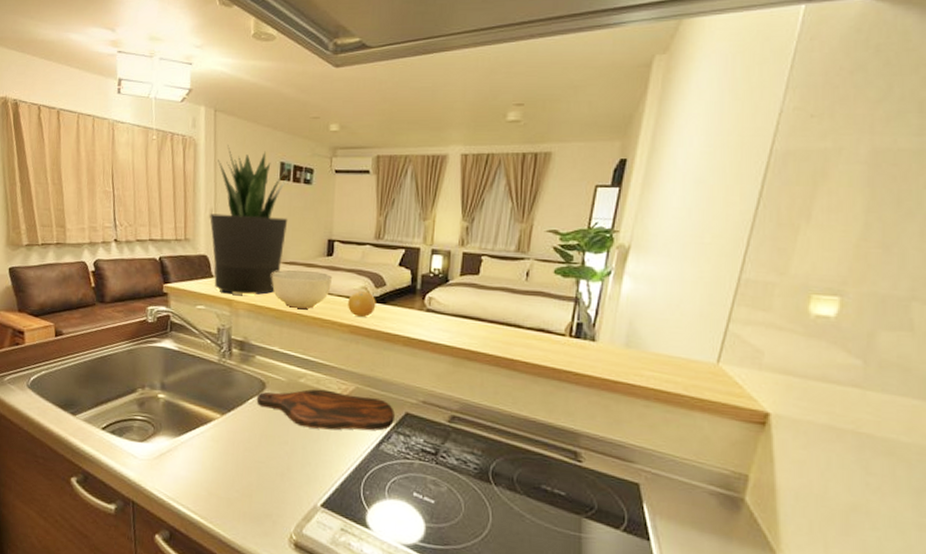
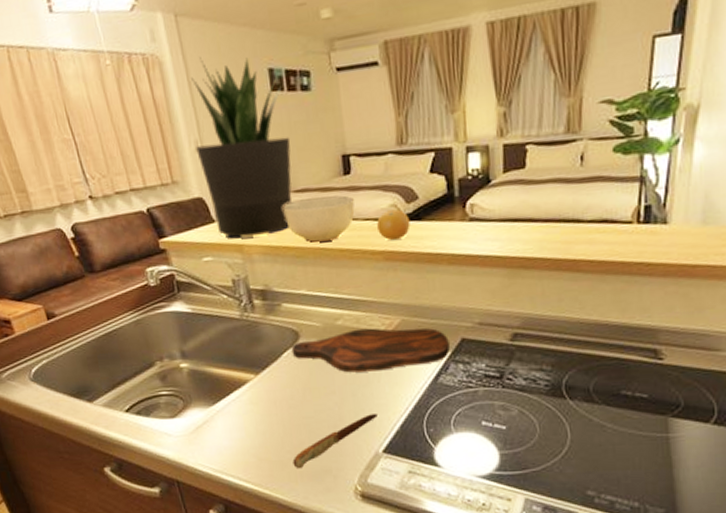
kitchen knife: none [239,468,321,510] -> present [292,414,378,469]

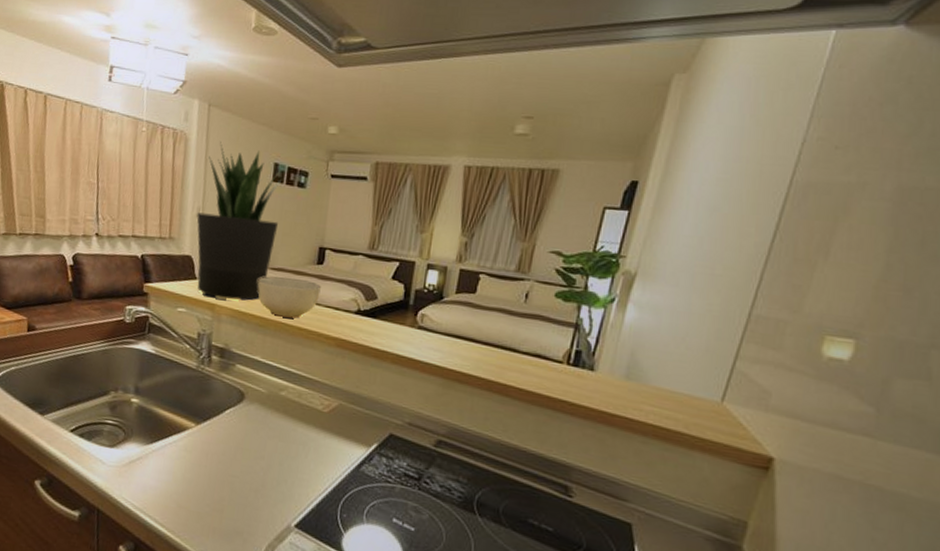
cutting board: present [291,328,450,373] -> none [234,402,378,451]
kitchen knife: present [292,414,378,469] -> none [208,486,298,525]
fruit: present [377,209,411,241] -> none [336,303,366,331]

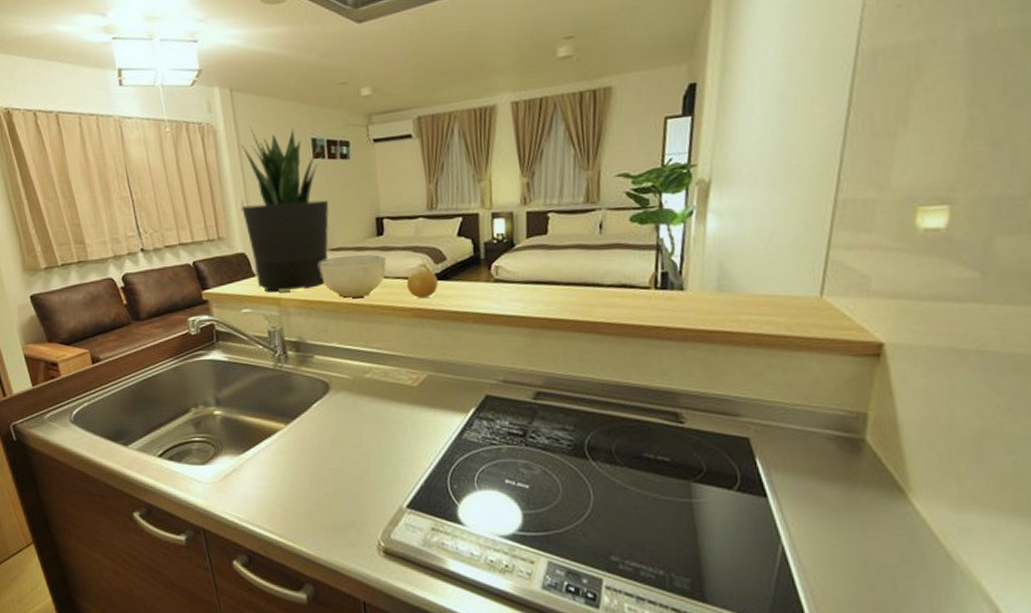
fruit: none [336,303,366,331] -> present [407,269,439,299]

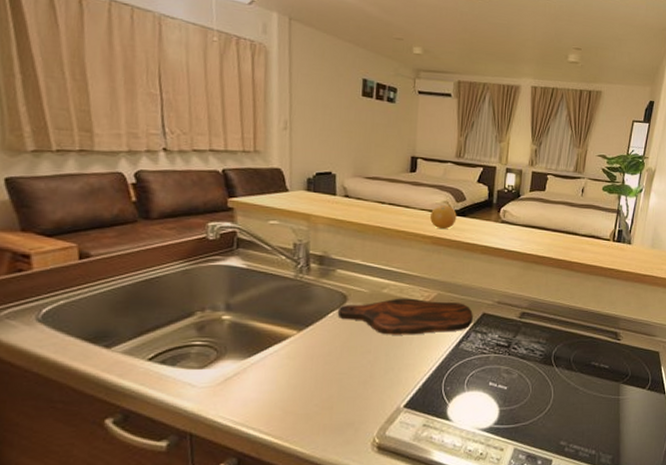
planter: present [242,127,329,291] -> none [284,56,371,209]
bowl: present [319,254,386,299] -> none [353,184,415,223]
cutting board: none [321,382,474,426] -> present [337,298,473,335]

